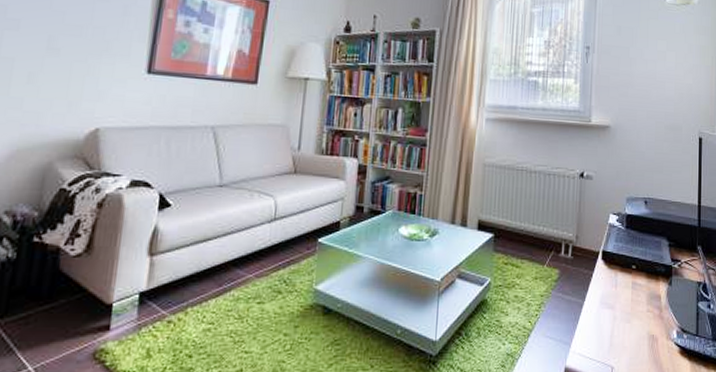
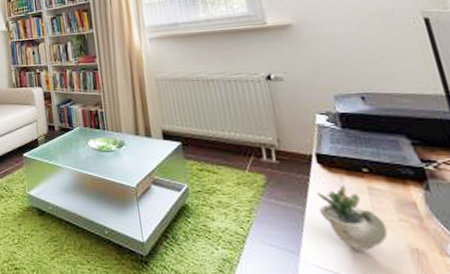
succulent plant: none [594,281,670,339] -> present [316,186,435,251]

